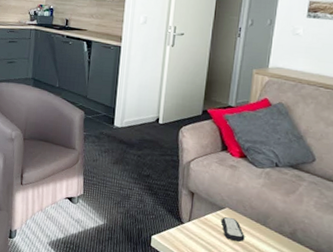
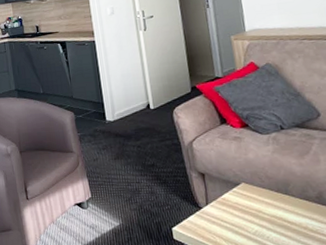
remote control: present [221,216,245,242] -> none [240,192,270,217]

